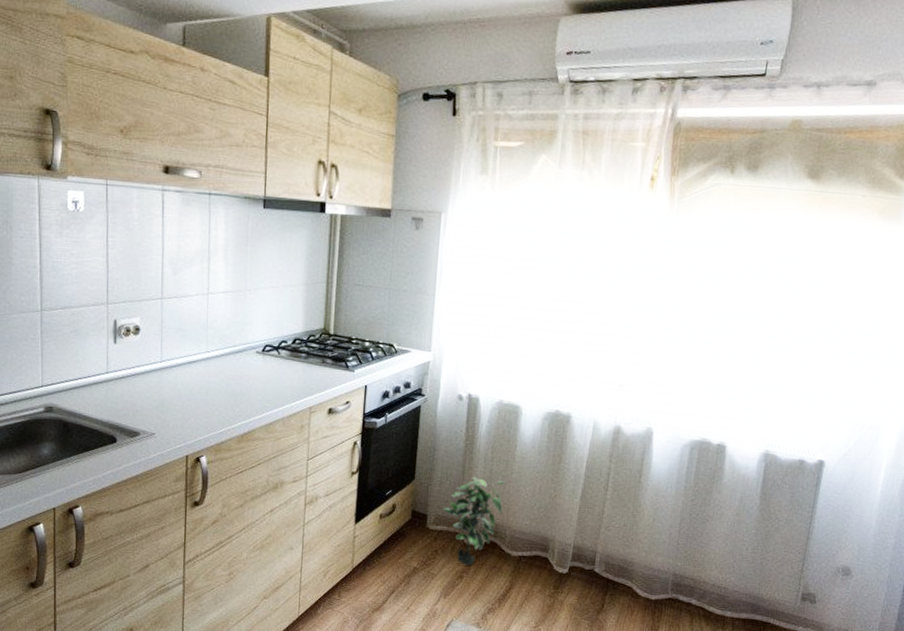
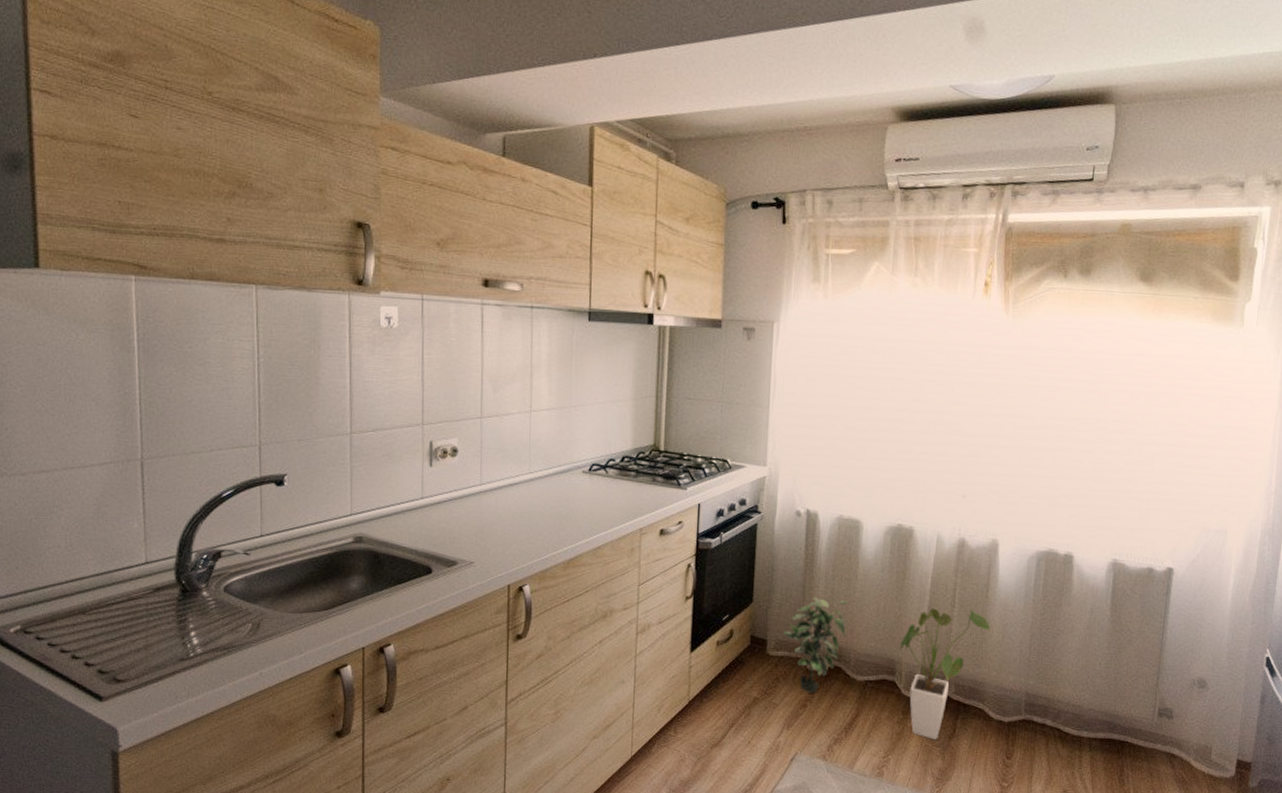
house plant: none [552,491,642,613] -> present [899,608,991,740]

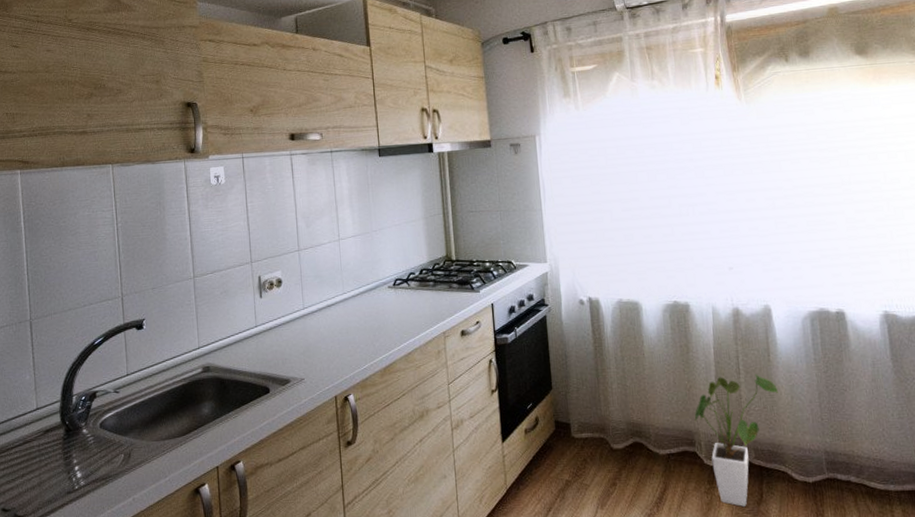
potted plant: present [784,597,849,693] -> none [584,378,642,471]

